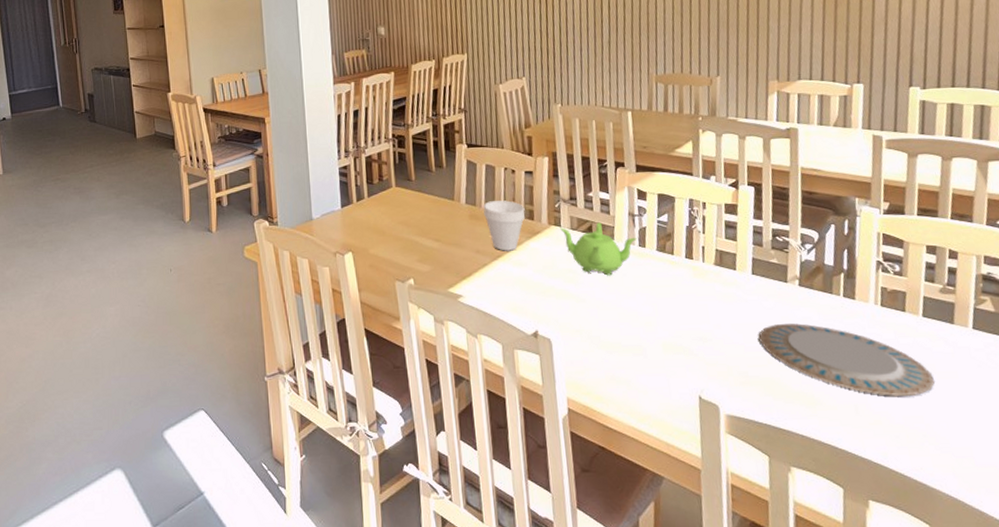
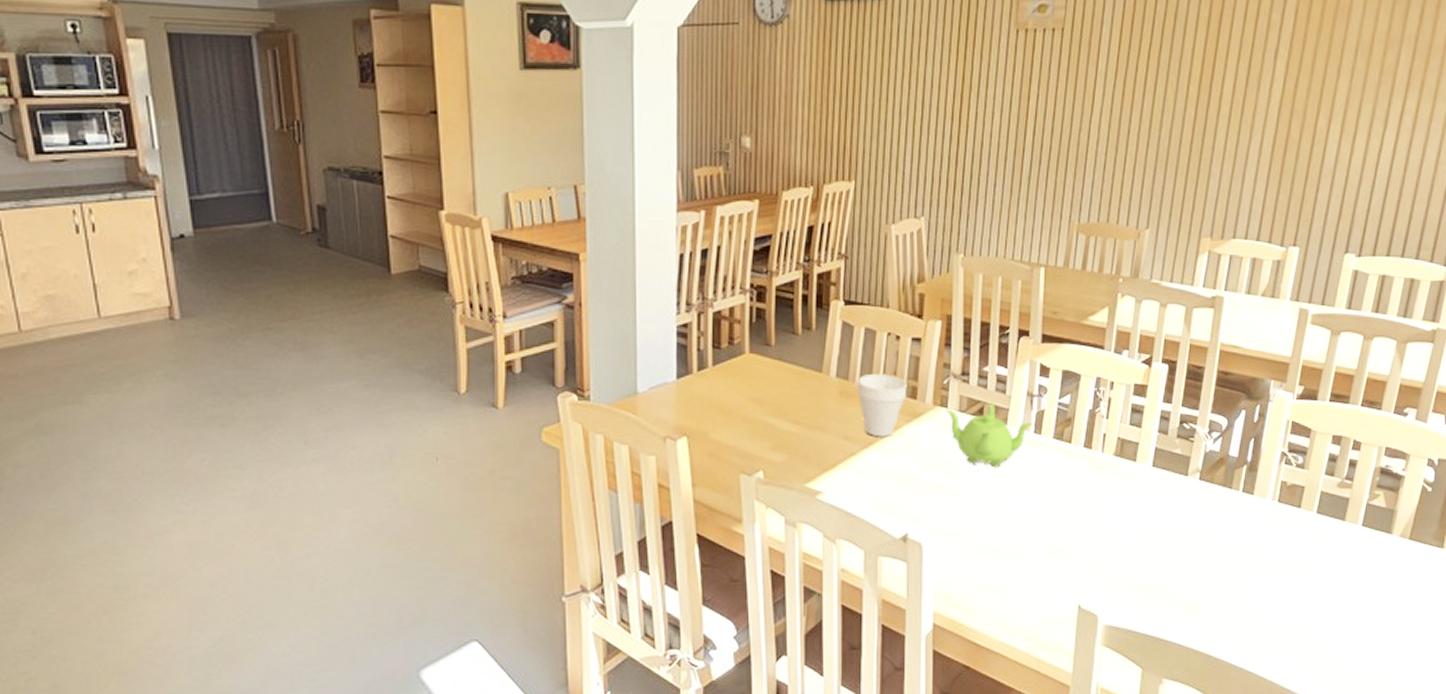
plate: present [758,323,935,397] -> none [1149,522,1316,600]

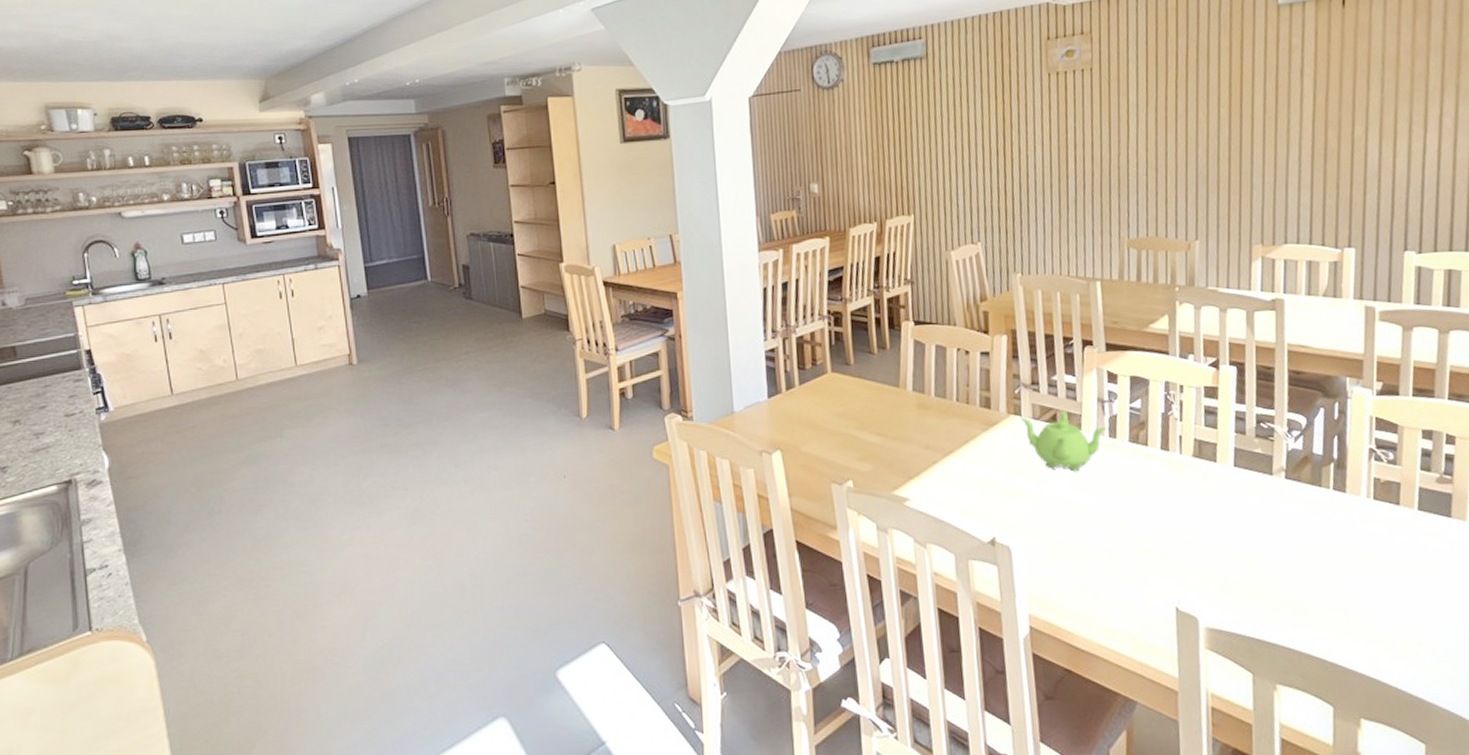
cup: present [857,374,907,437] -> none [933,386,982,446]

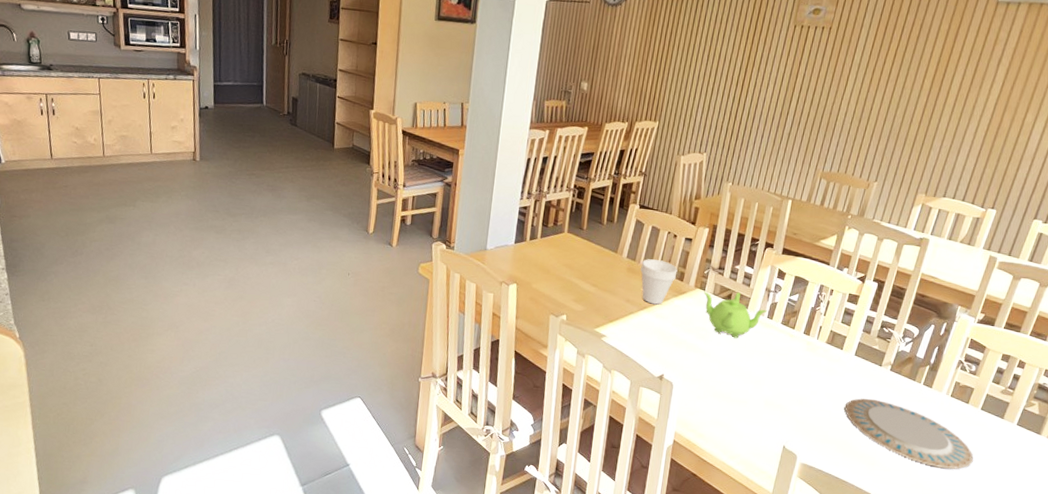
cup: none [933,386,982,446] -> present [641,259,678,305]
plate: none [1241,521,1431,601] -> present [844,398,974,469]

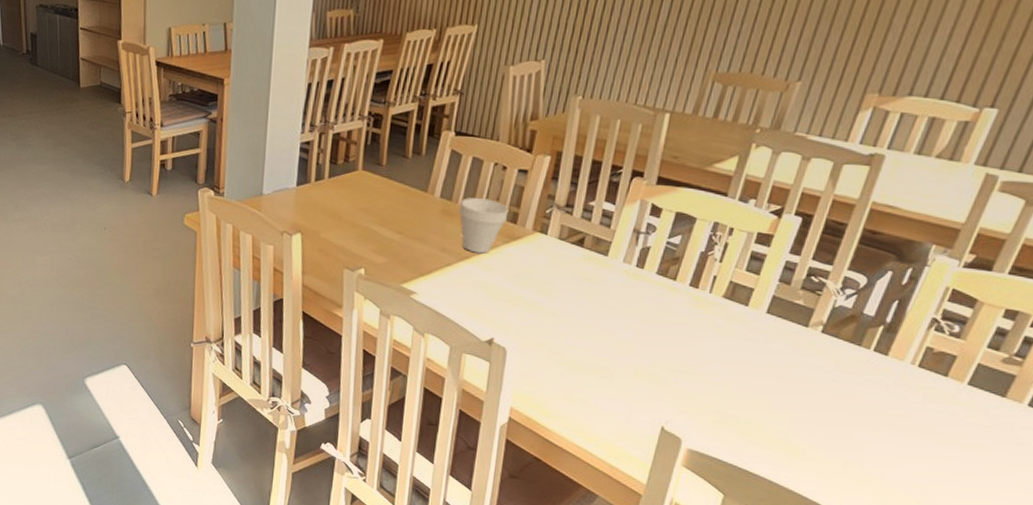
teapot: present [704,291,767,339] -> none [546,235,636,294]
plate: present [844,398,974,469] -> none [751,368,955,463]

